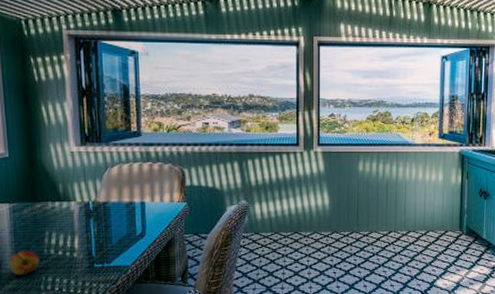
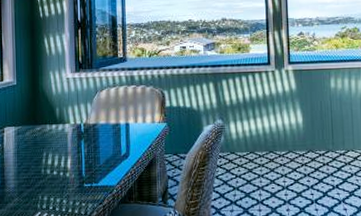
fruit: present [9,251,40,275] -> none [12,171,37,194]

